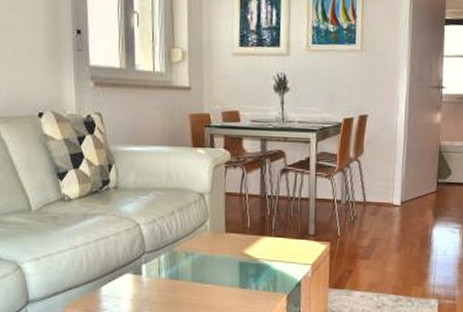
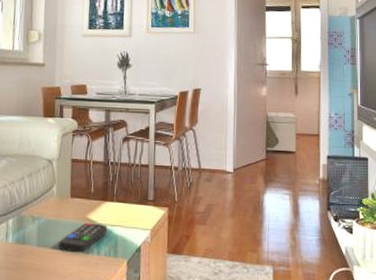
remote control: none [214,258,266,288] -> present [58,223,108,253]

